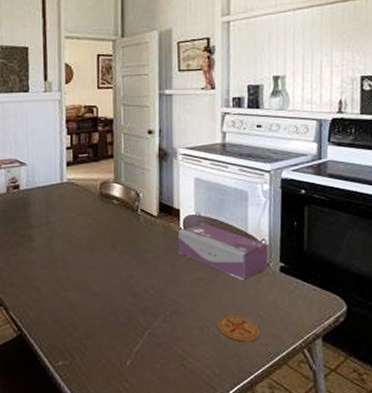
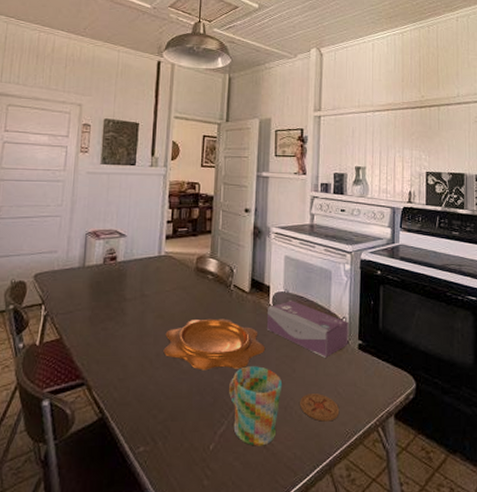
decorative bowl: none [73,243,178,293] -> present [163,318,266,371]
mug: none [142,289,198,364] -> present [229,366,283,446]

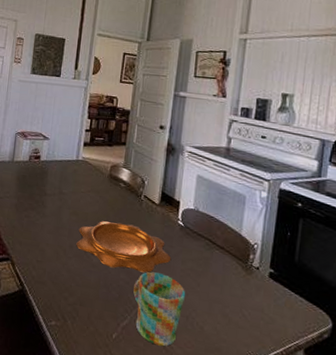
tissue box: present [266,300,349,358] -> none [173,218,261,279]
coaster: present [300,394,340,422] -> none [202,309,244,340]

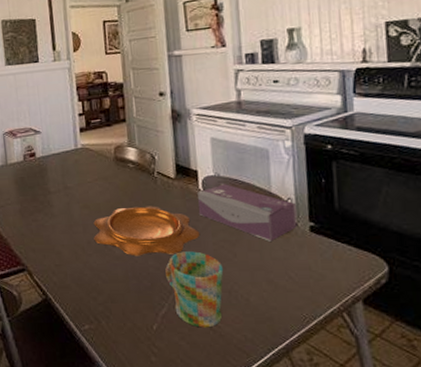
tissue box: none [173,218,261,279] -> present [198,184,297,241]

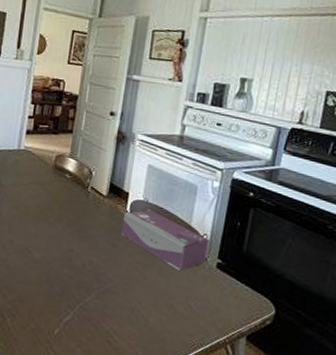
decorative bowl: present [93,206,201,256] -> none [16,214,118,267]
mug: present [165,251,224,328] -> none [77,266,132,340]

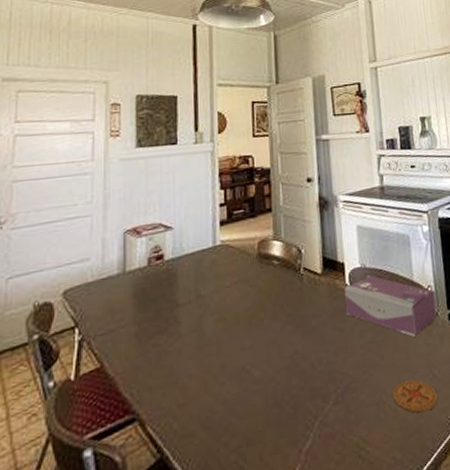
coaster: none [147,301,188,331] -> present [393,380,439,413]

